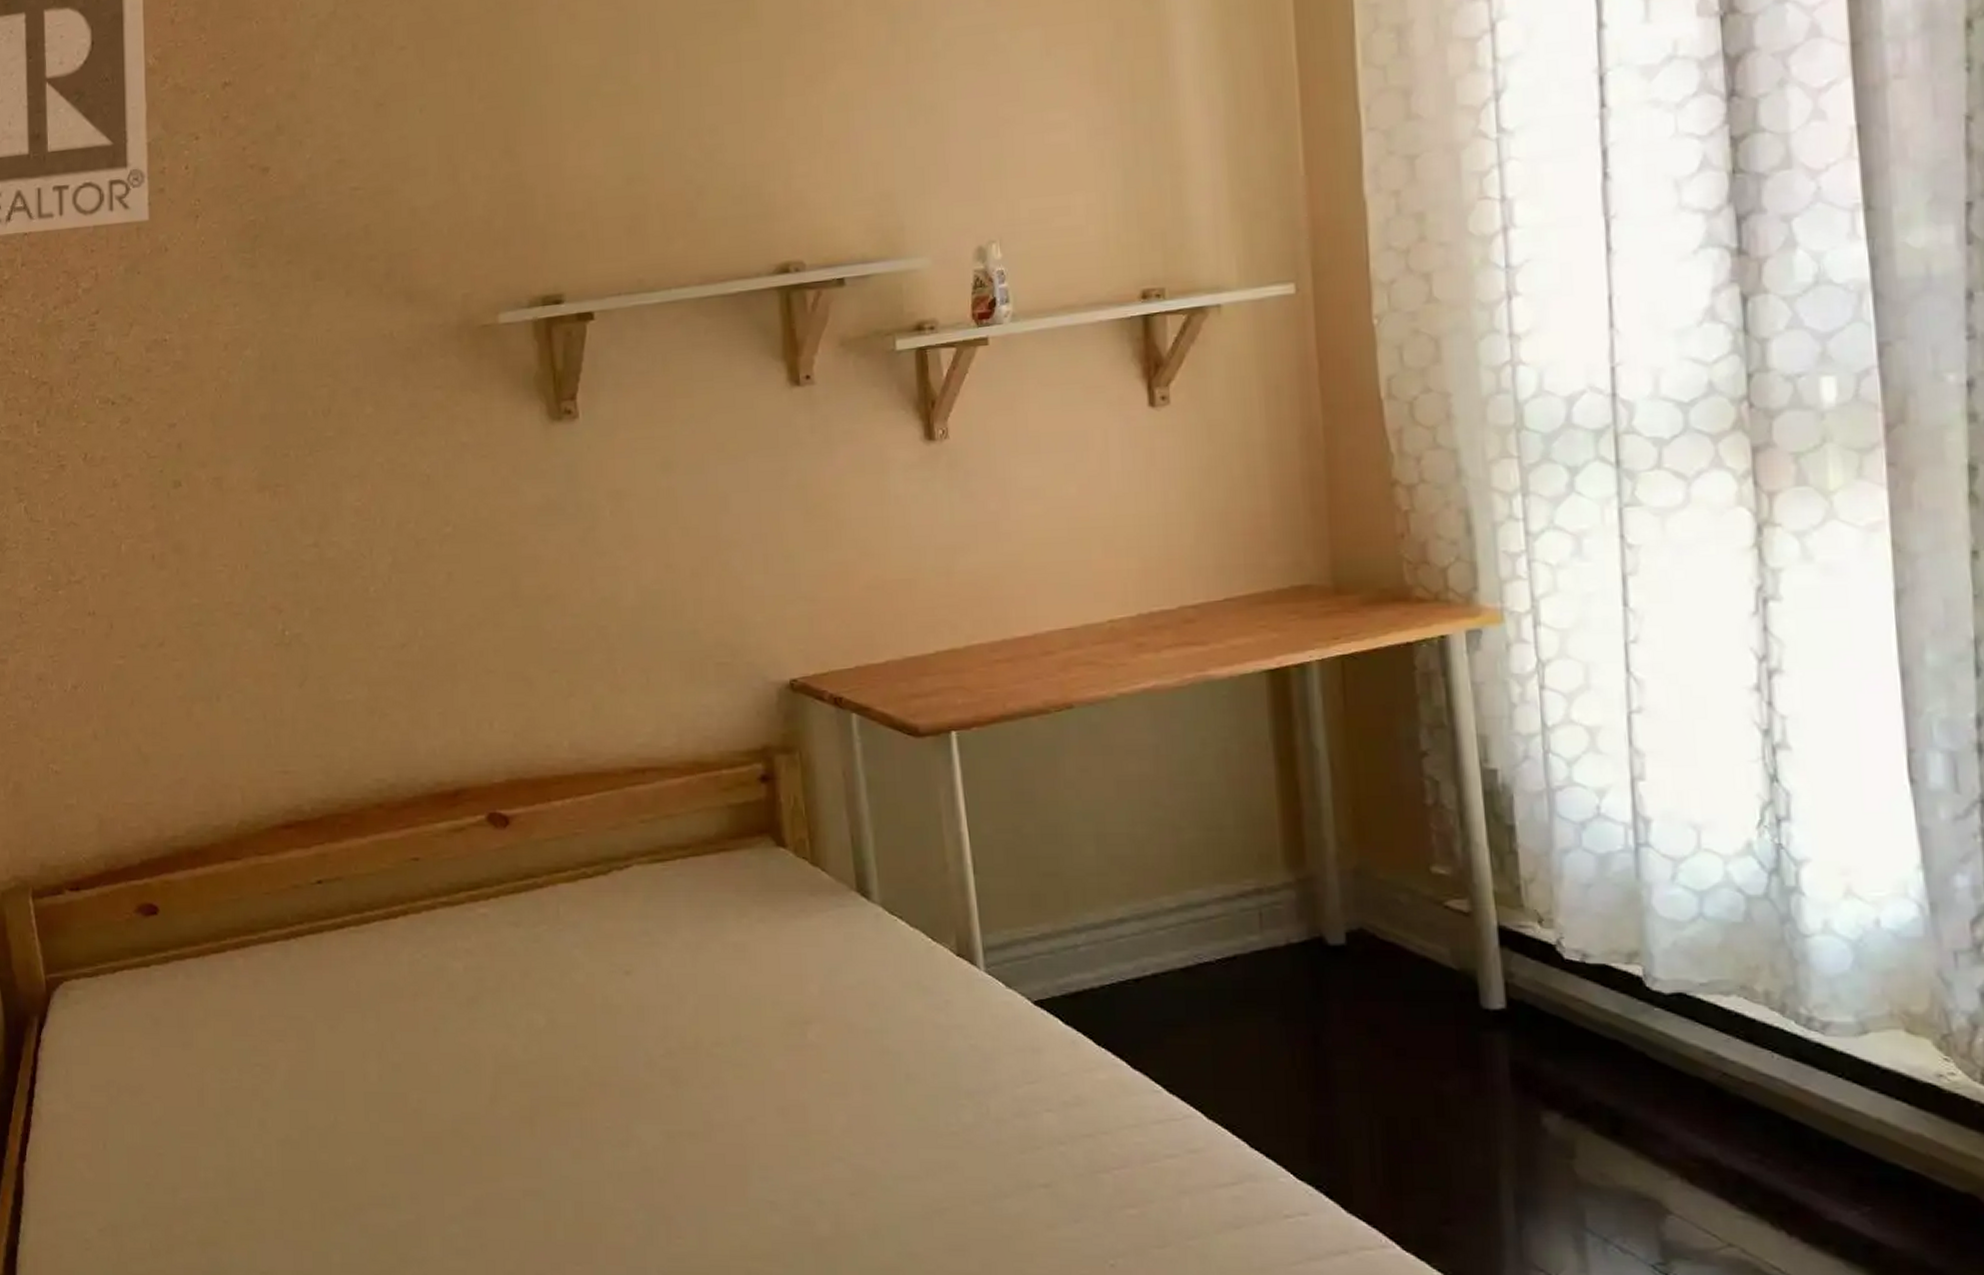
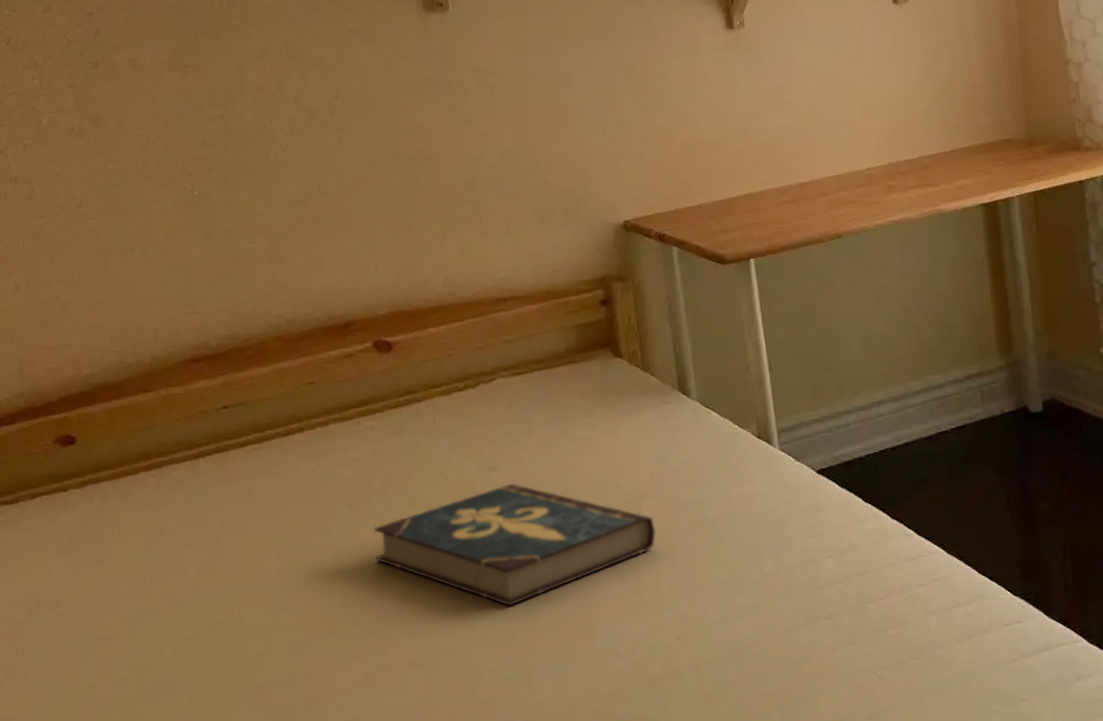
book: none [486,991,826,1138] -> present [373,483,656,607]

